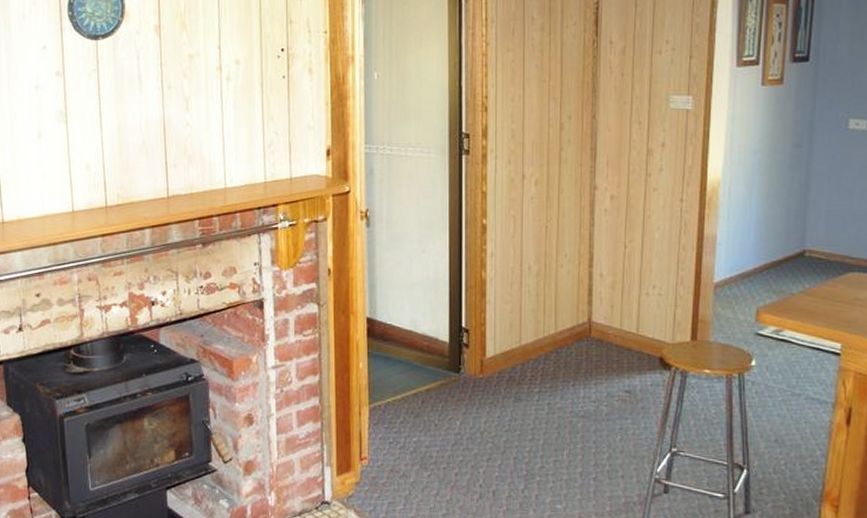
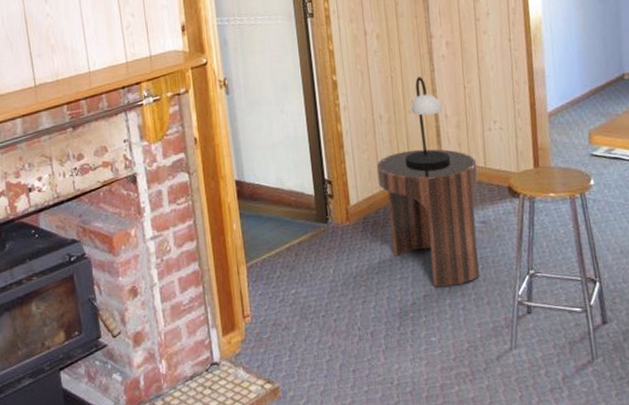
side table: none [518,307,628,454] -> present [376,149,480,287]
table lamp: none [550,230,600,328] -> present [404,77,451,168]

